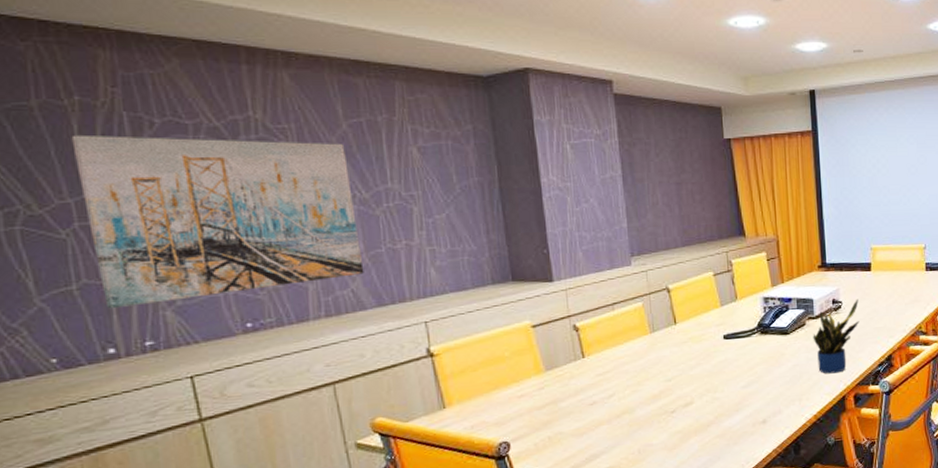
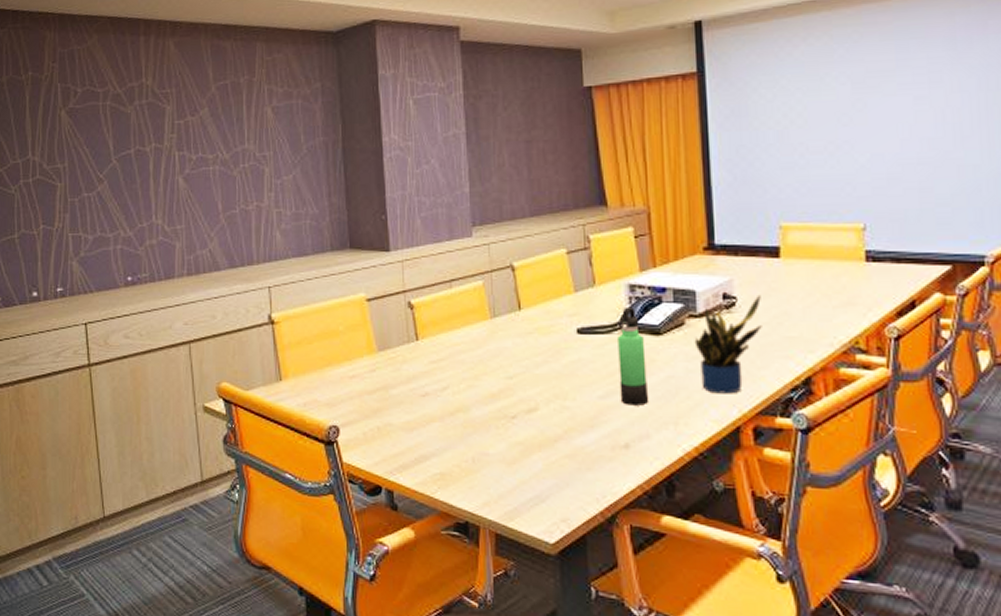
wall art: present [71,134,364,309] -> none [24,104,221,257]
thermos bottle: none [756,315,781,391] -> present [618,308,649,406]

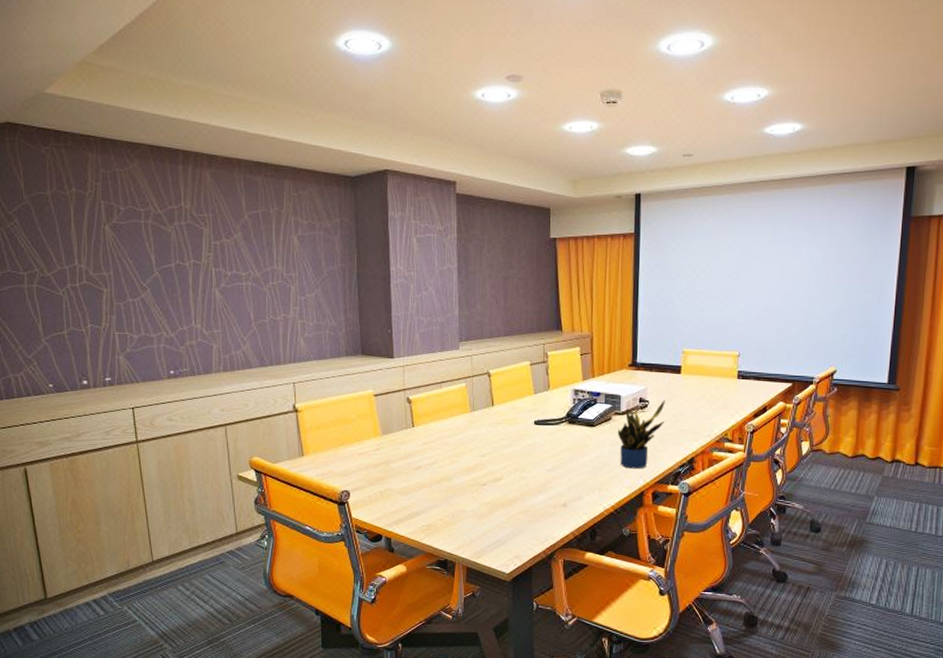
thermos bottle: present [618,308,649,406] -> none [562,407,583,477]

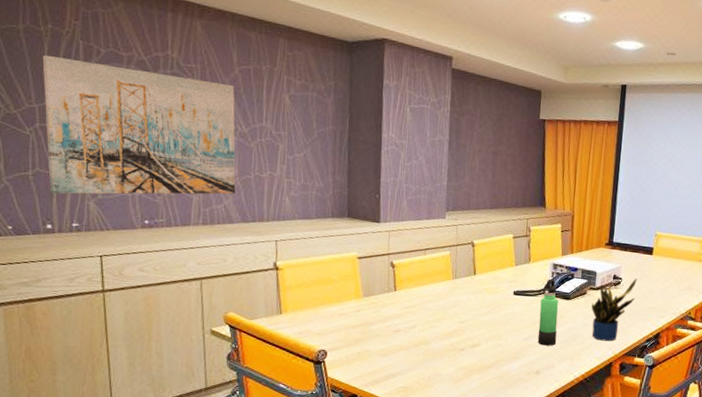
wall art: none [69,217,253,351] -> present [42,55,236,195]
thermos bottle: none [562,407,583,477] -> present [537,280,559,346]

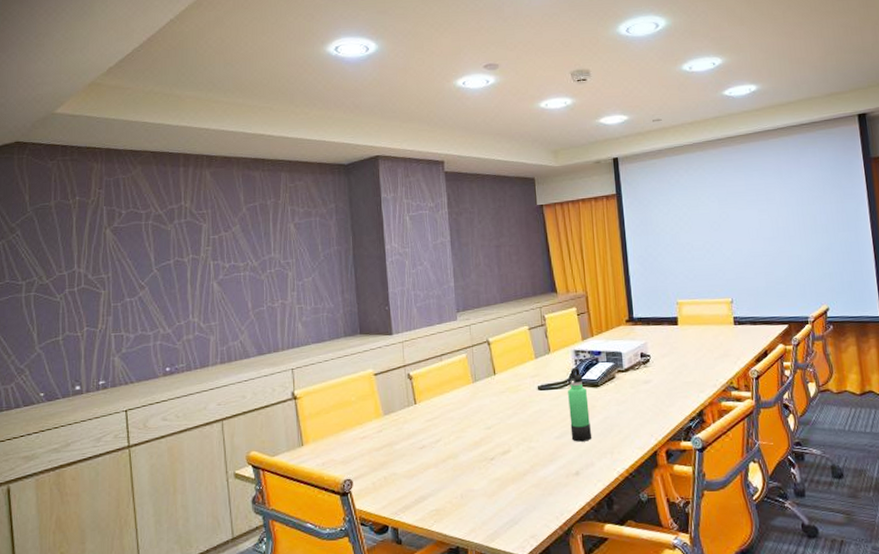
wall art: present [42,55,236,195] -> none [71,223,250,355]
potted plant: present [591,278,637,341] -> none [622,352,669,428]

